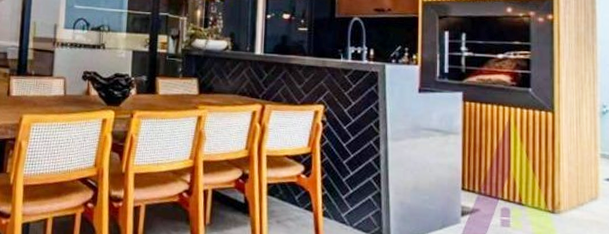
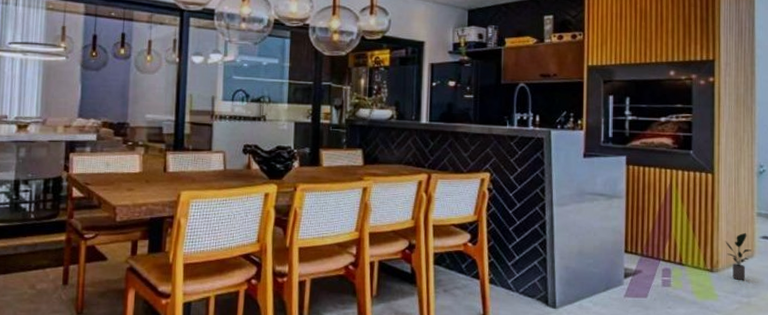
potted plant: none [567,174,595,224] -> present [725,232,751,281]

